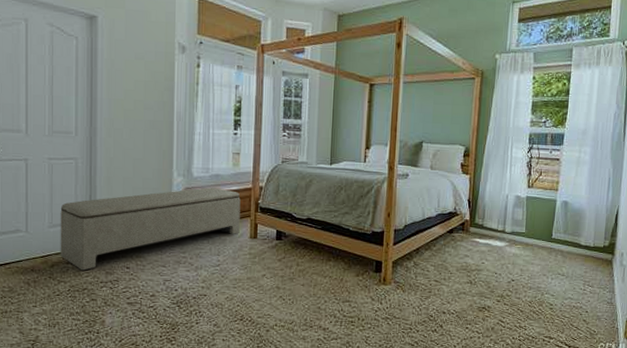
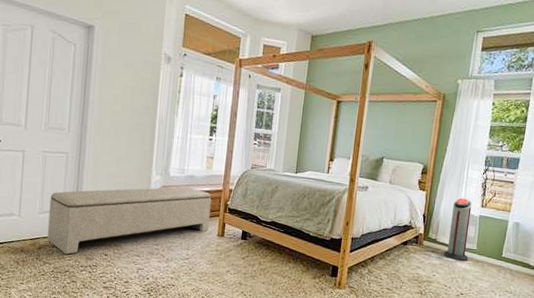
air purifier: none [492,179,518,246] -> present [444,198,472,261]

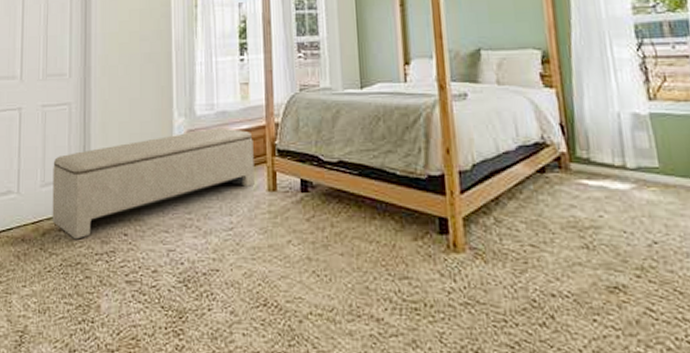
air purifier: present [444,198,472,261] -> none [602,90,650,188]

